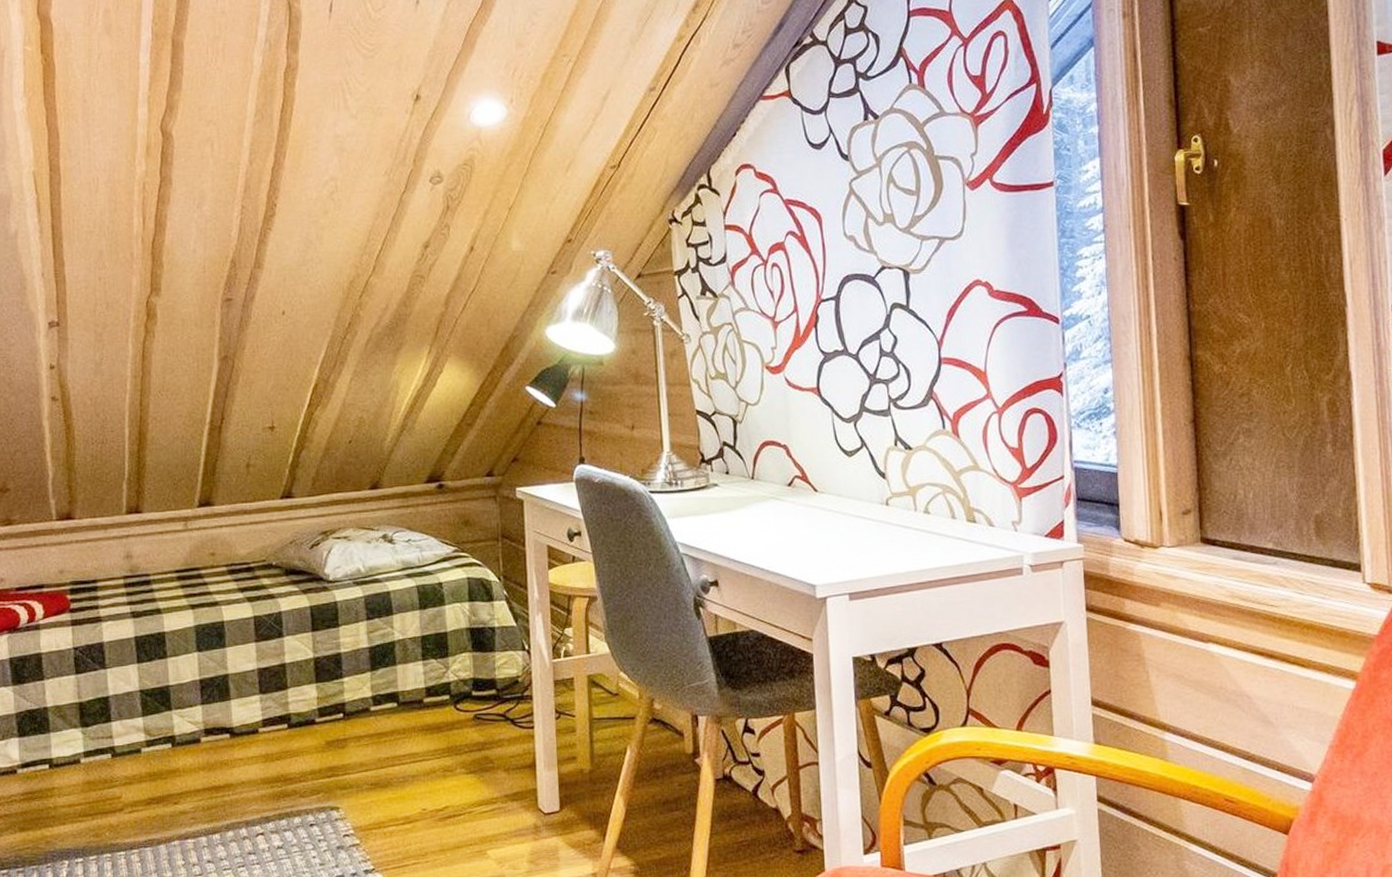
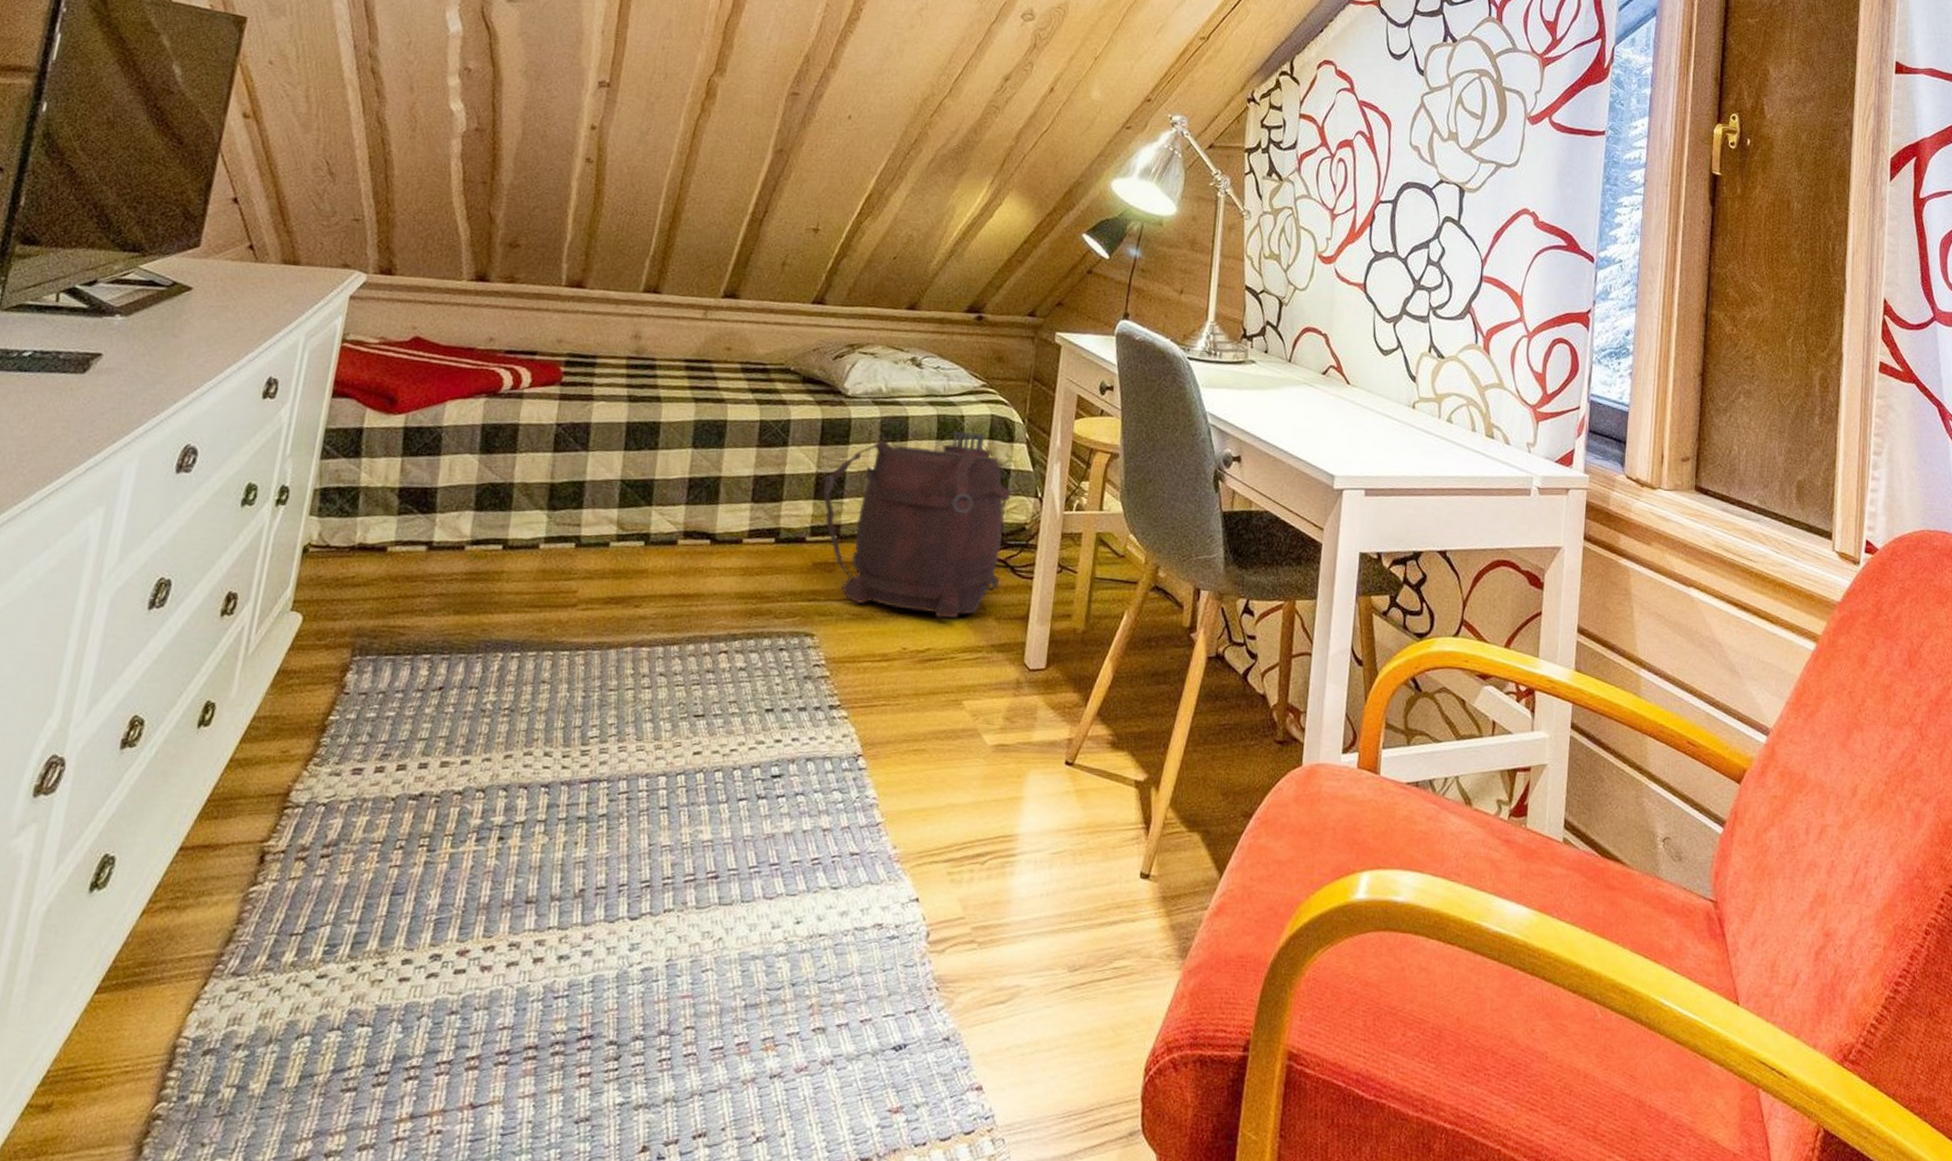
backpack: none [322,597,502,777] -> present [823,430,1011,618]

